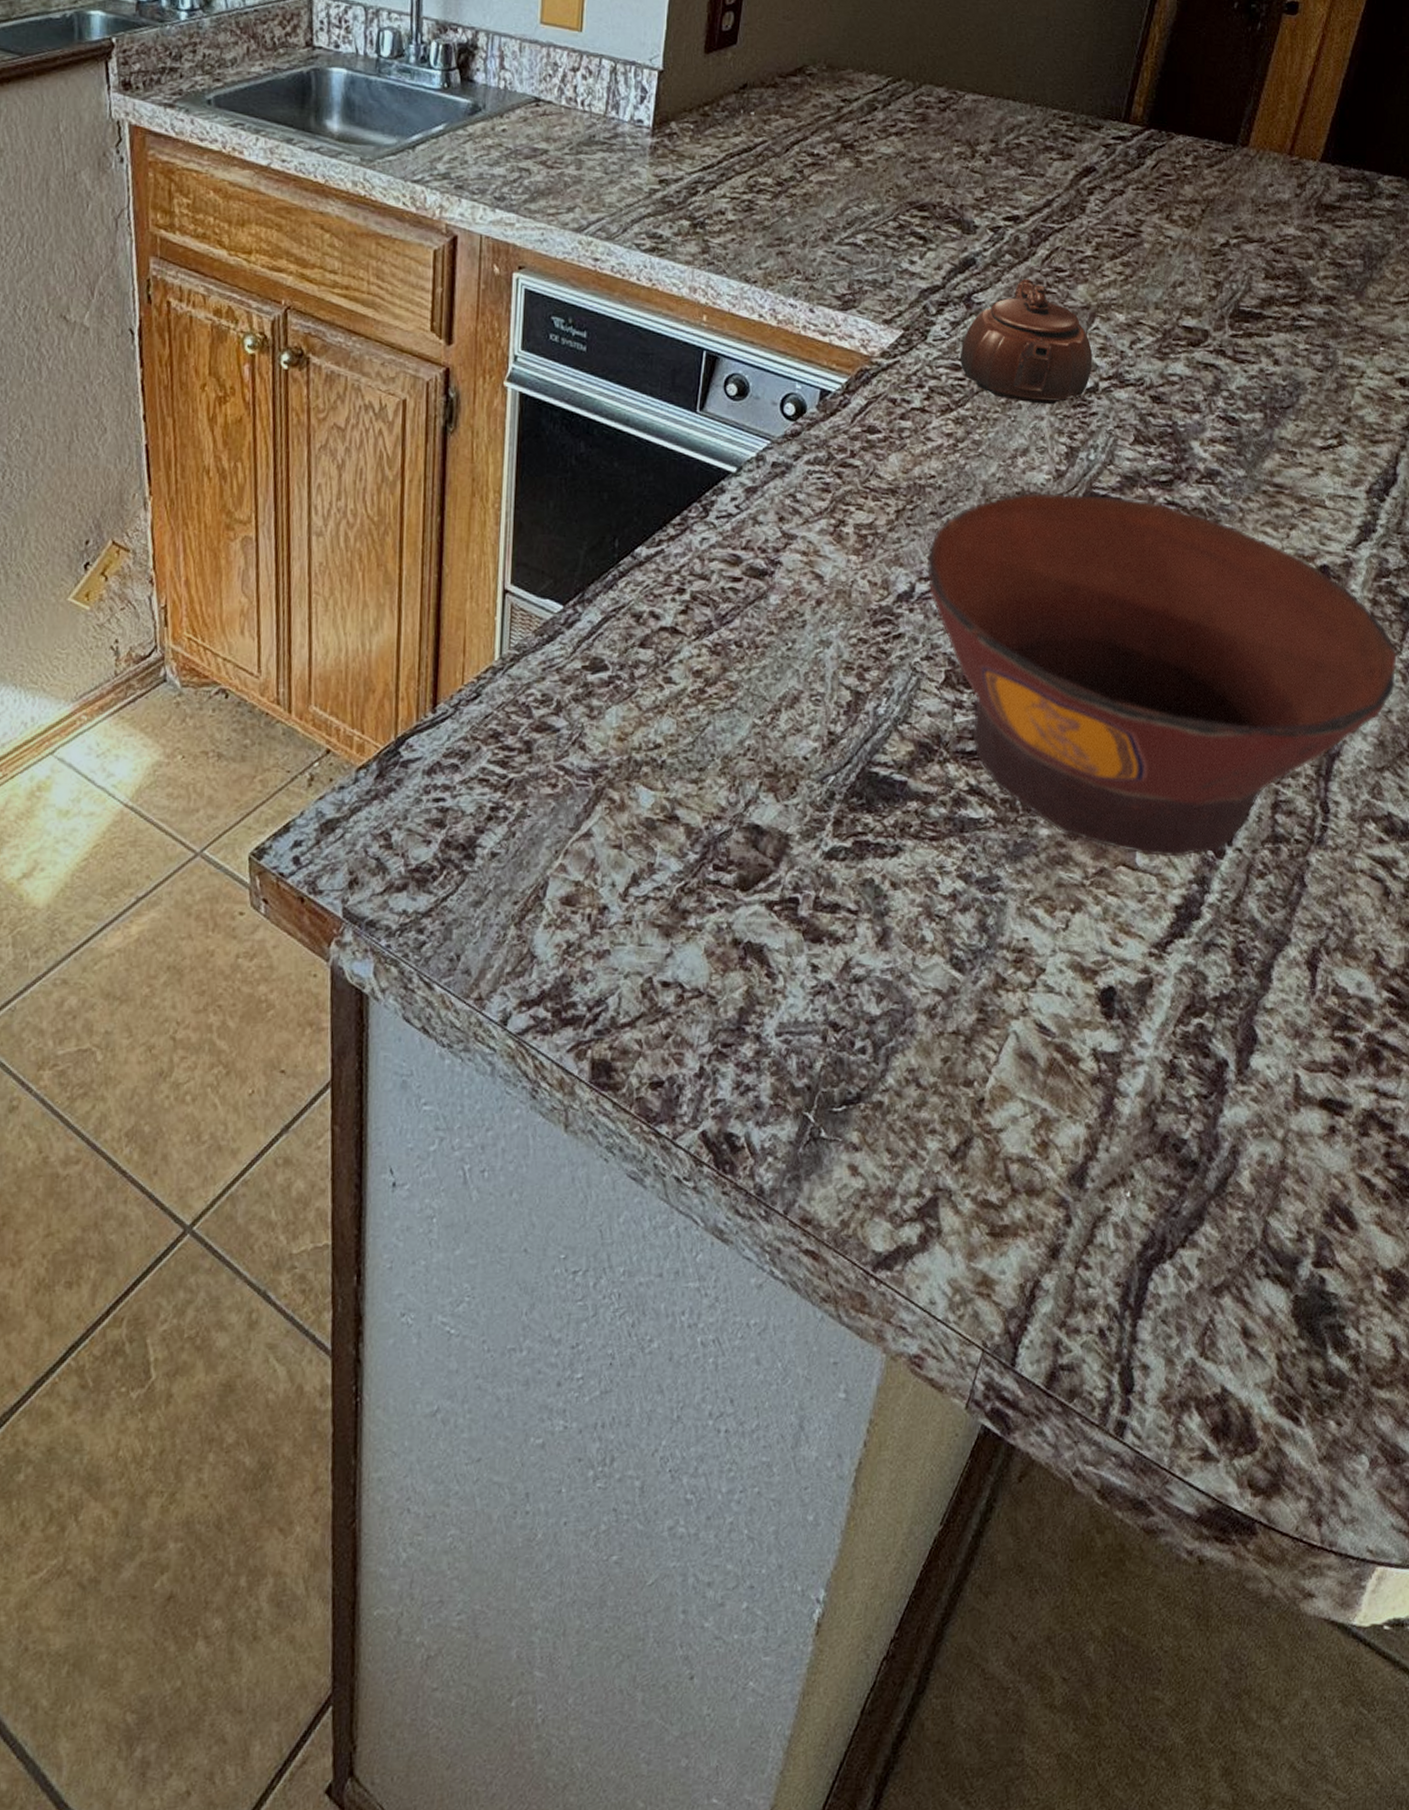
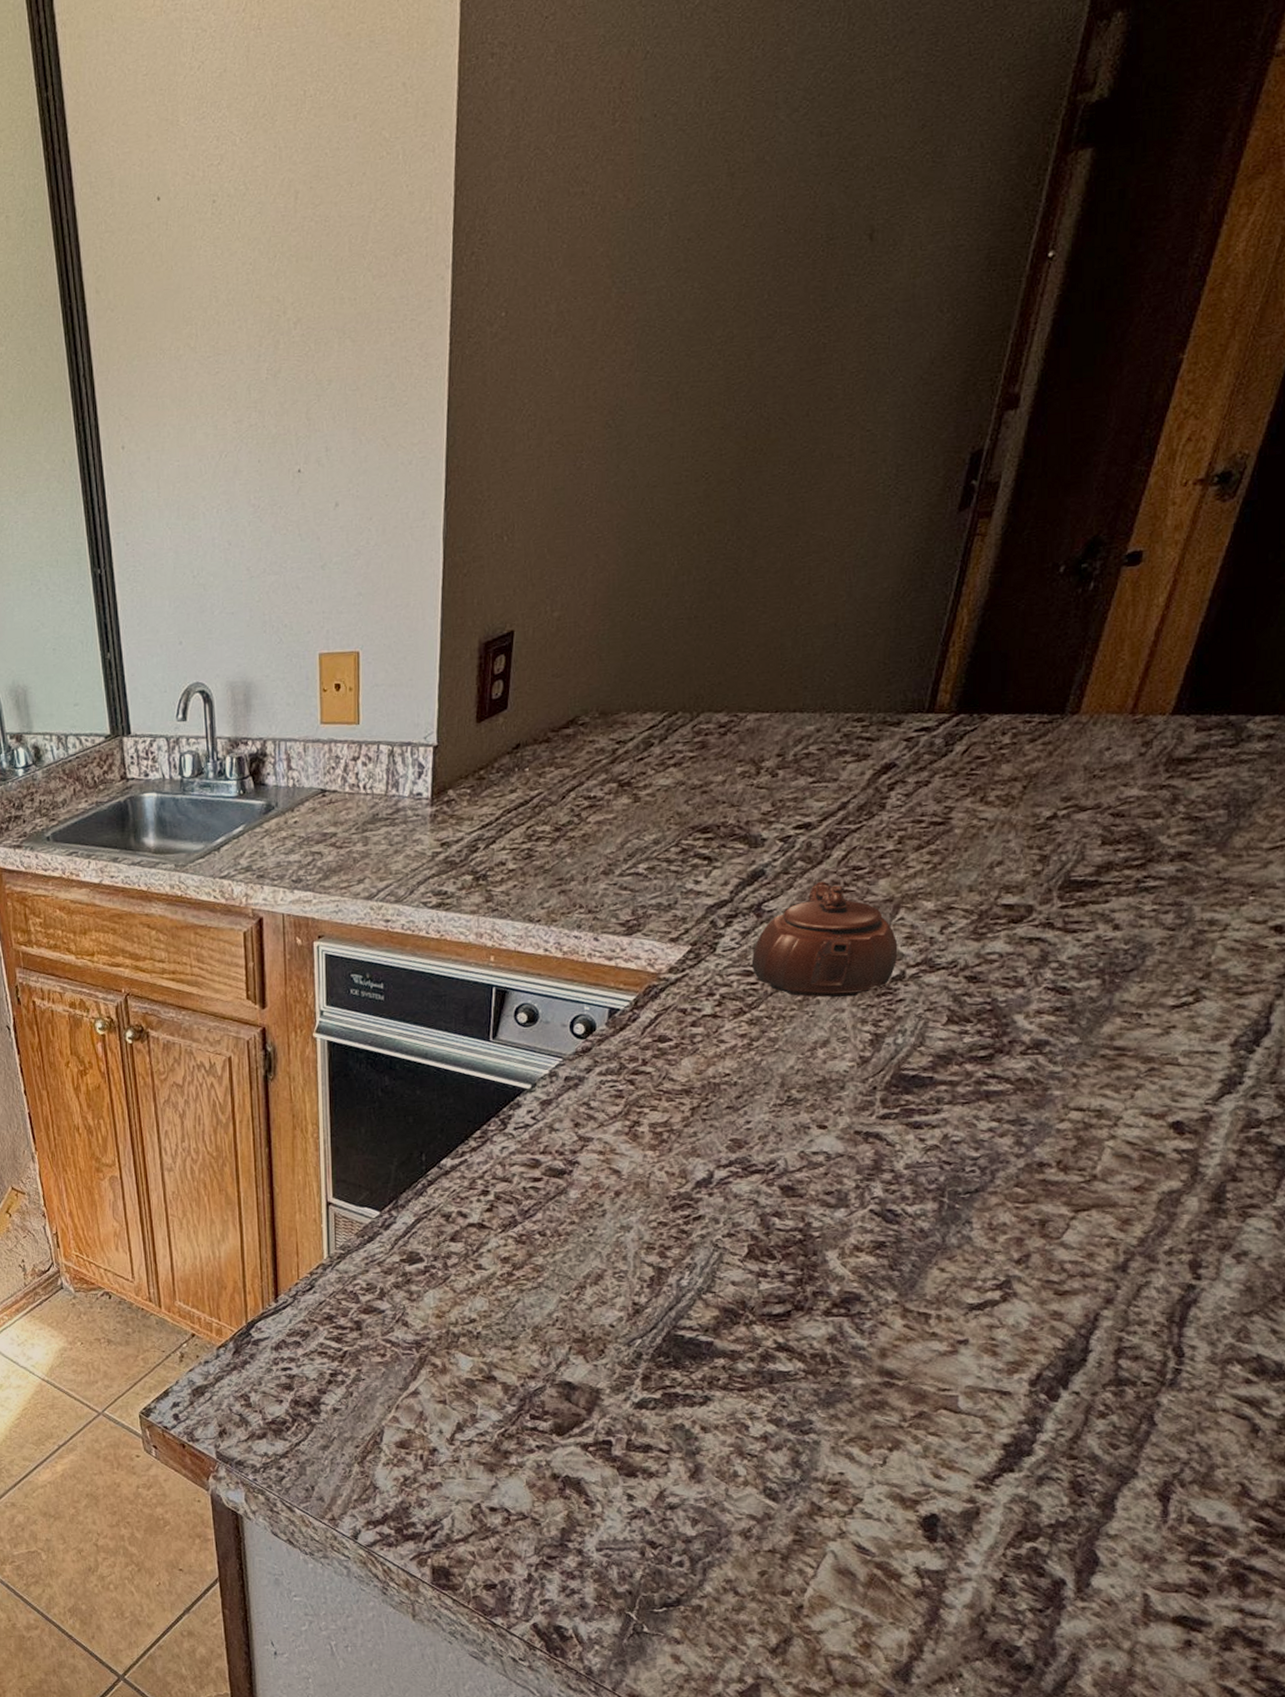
bowl: present [926,492,1397,857] -> none [724,1075,1269,1401]

